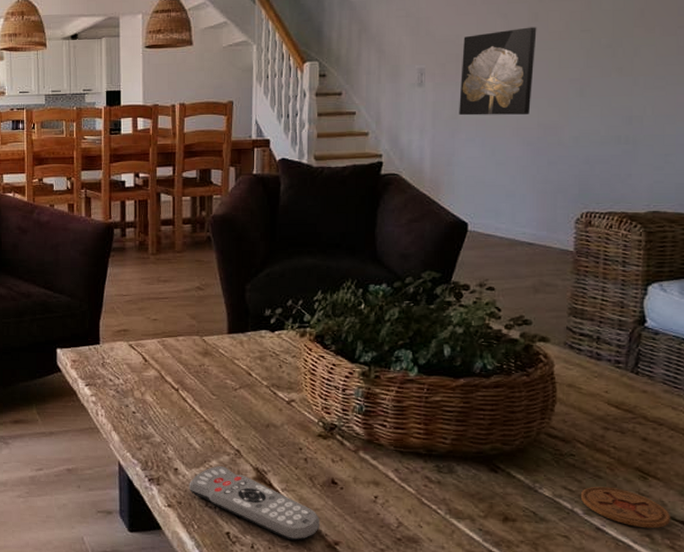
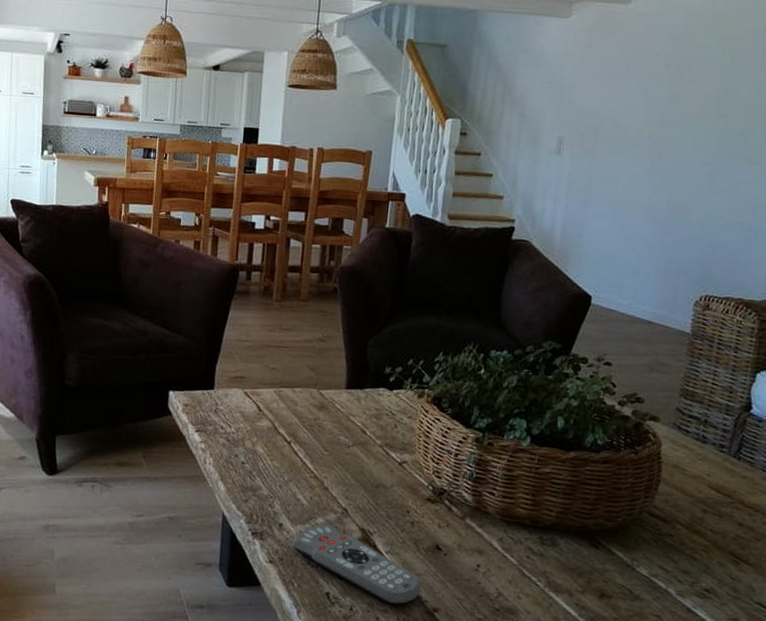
wall art: present [459,27,537,116] -> none [593,106,675,193]
coaster: present [580,486,671,529] -> none [675,568,759,613]

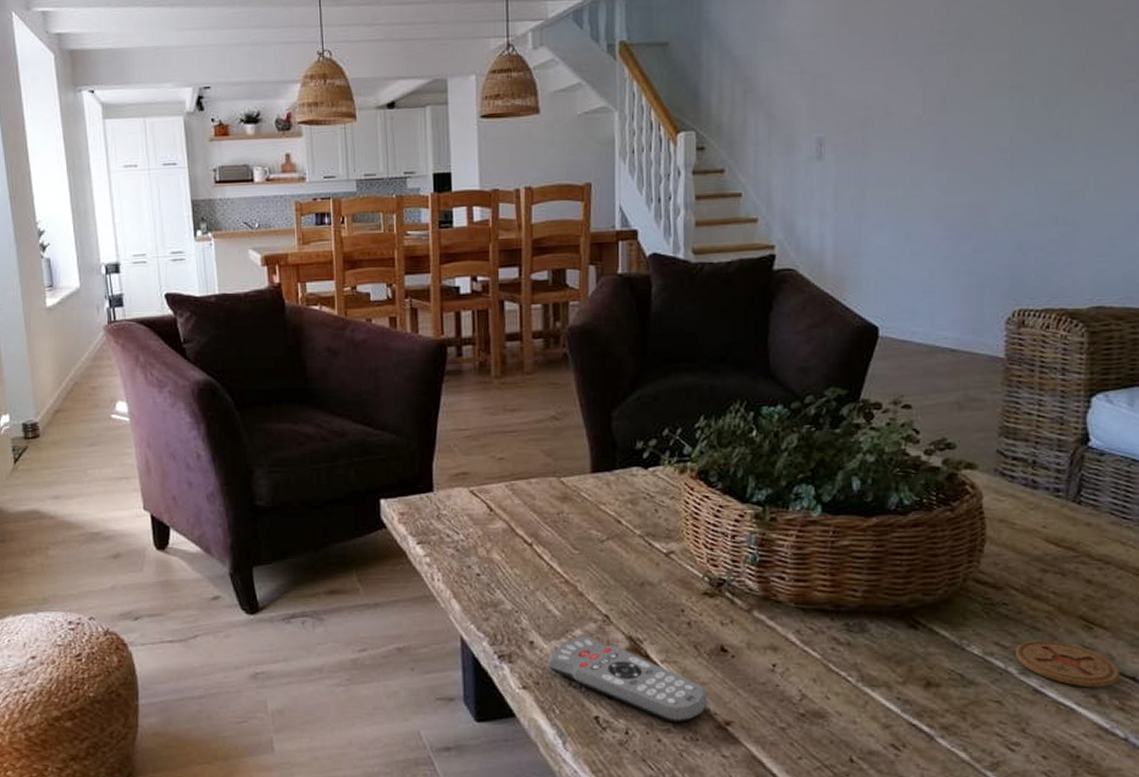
coaster: none [675,568,759,613] -> present [1015,640,1120,688]

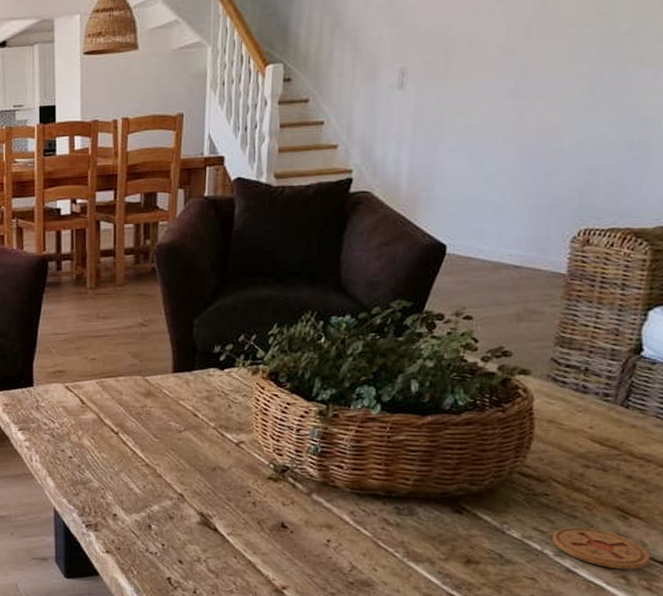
remote control: present [547,636,707,723] -> none [128,511,267,586]

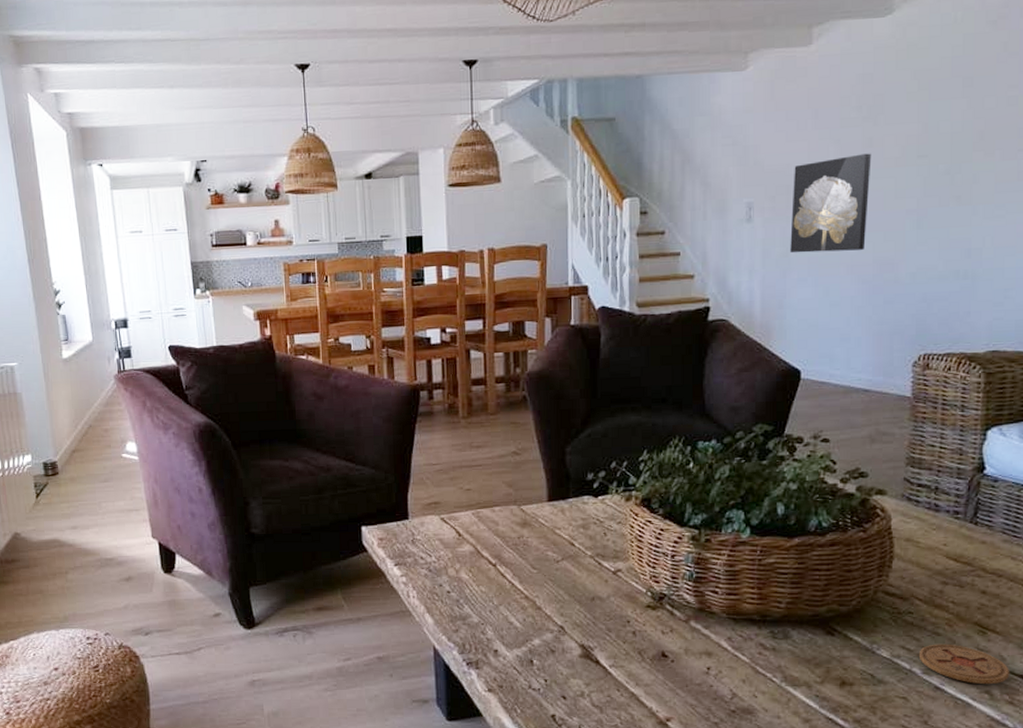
wall art: none [444,12,544,122] -> present [790,153,872,253]

